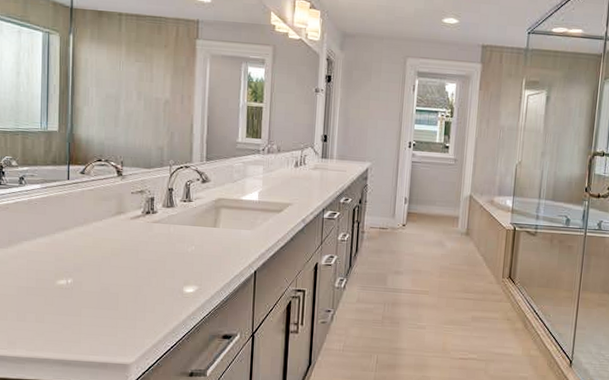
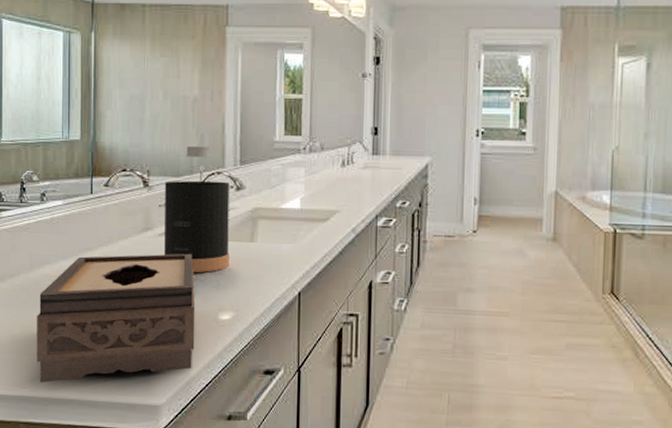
tissue box: none [14,234,163,344] -> present [37,253,195,383]
bottle: none [136,142,196,252] -> present [164,146,230,272]

